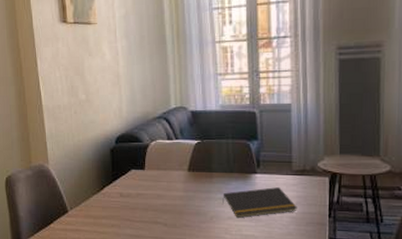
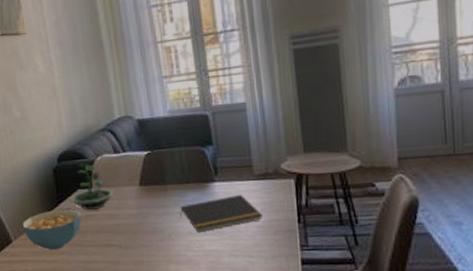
cereal bowl: none [79,187,132,222] -> present [23,209,81,250]
terrarium: none [123,146,164,189] -> present [69,163,114,210]

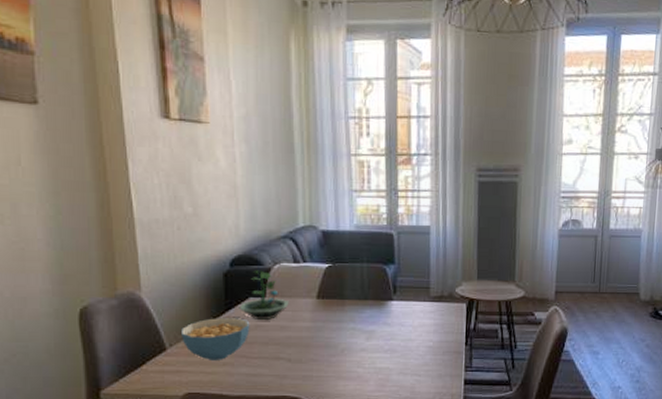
notepad: present [180,195,263,233] -> none [355,315,434,350]

